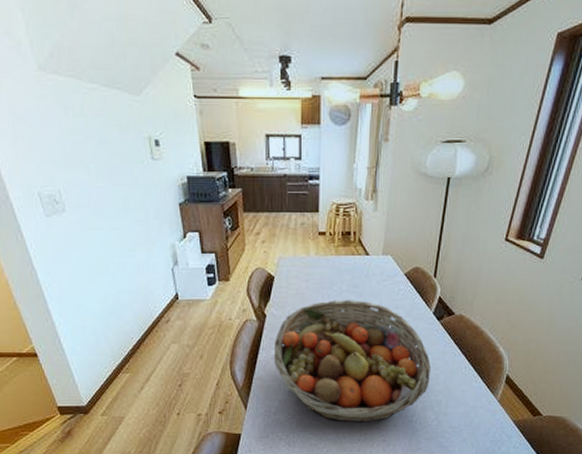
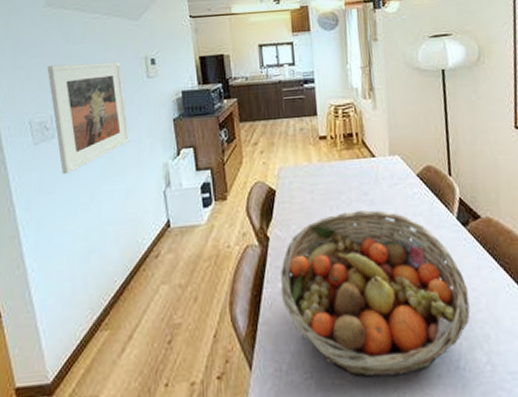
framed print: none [48,137,139,247] -> present [47,61,131,175]

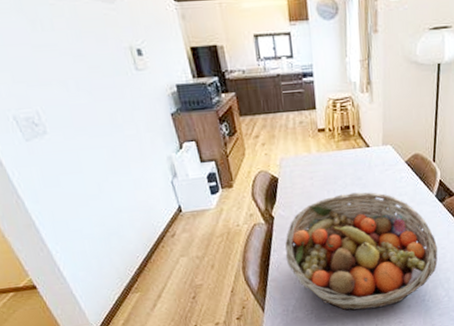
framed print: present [47,61,131,175] -> none [17,52,130,169]

